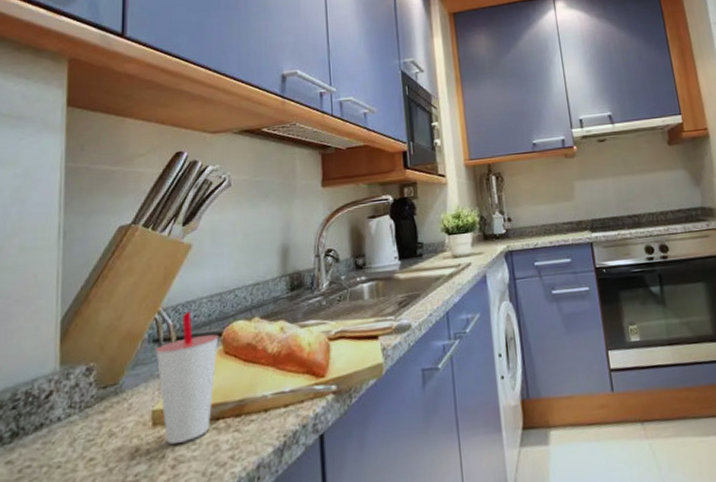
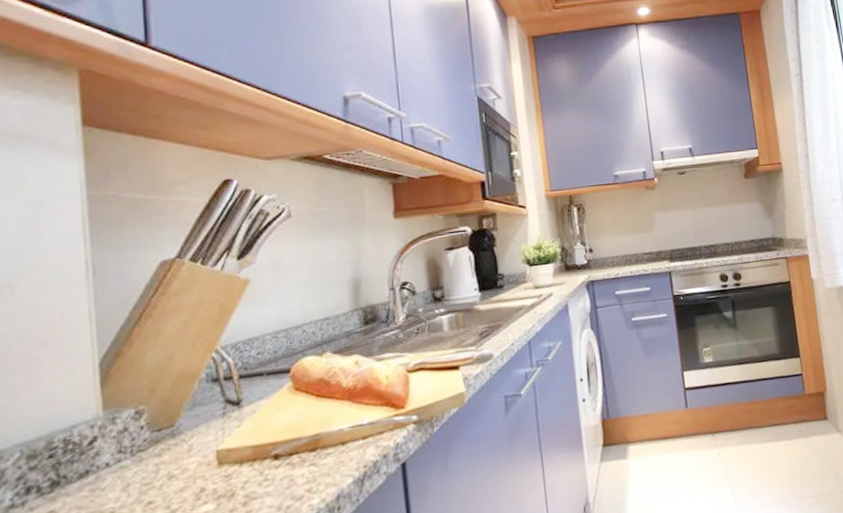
cup: present [155,312,219,444] -> none [215,349,287,482]

